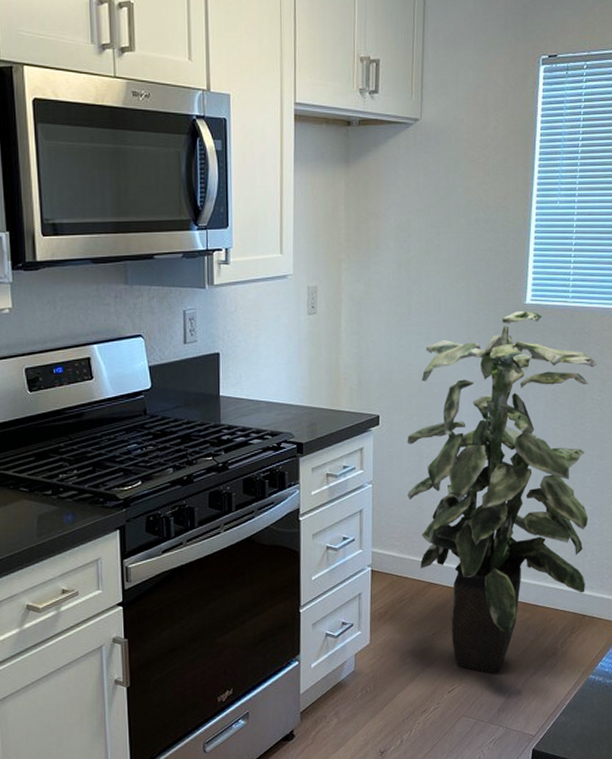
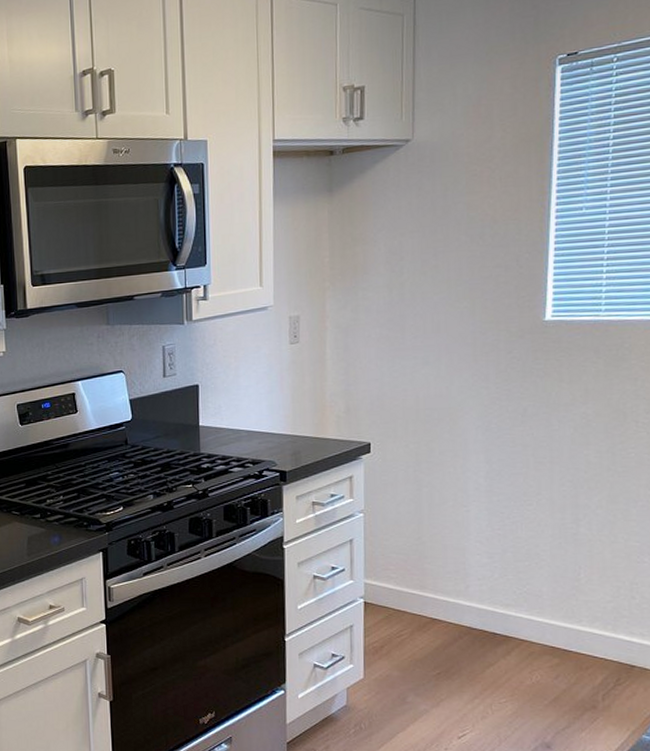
indoor plant: present [407,311,597,674] -> none [403,328,642,723]

